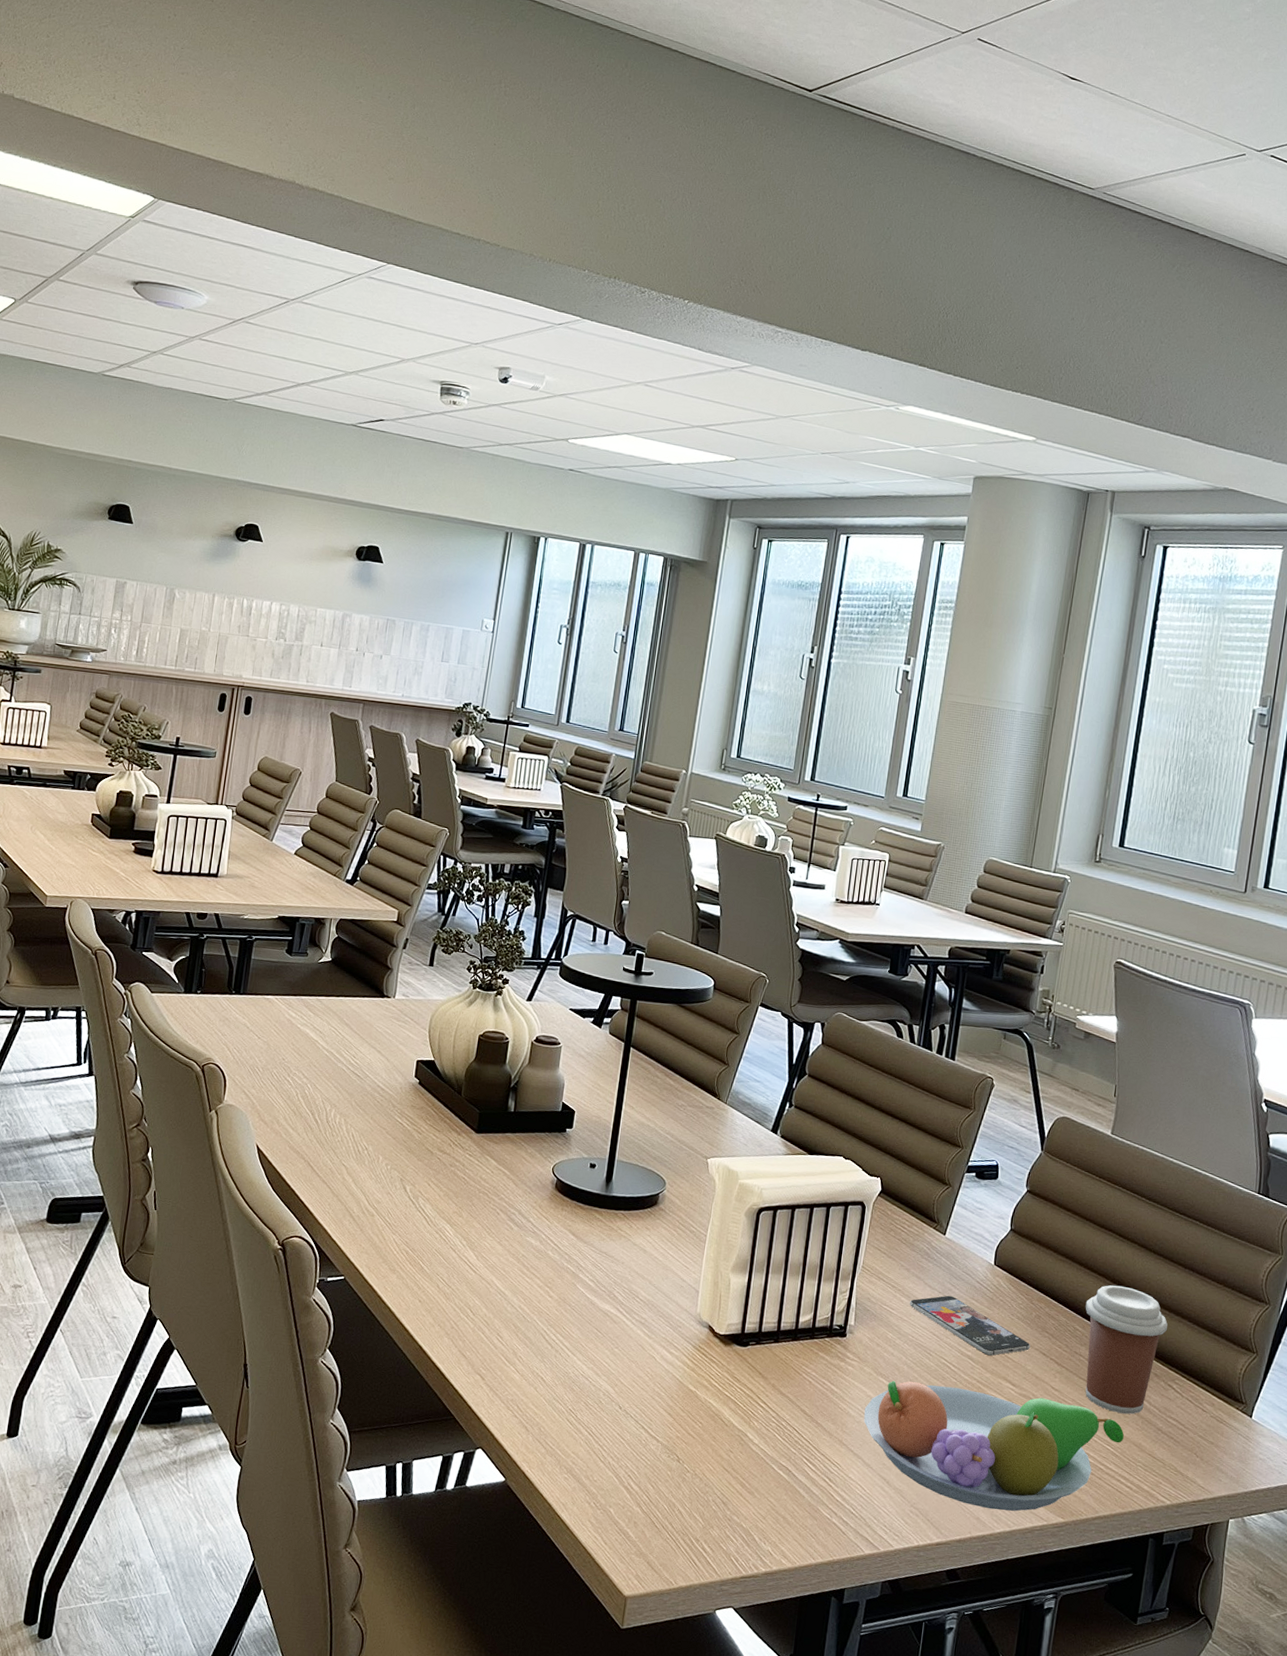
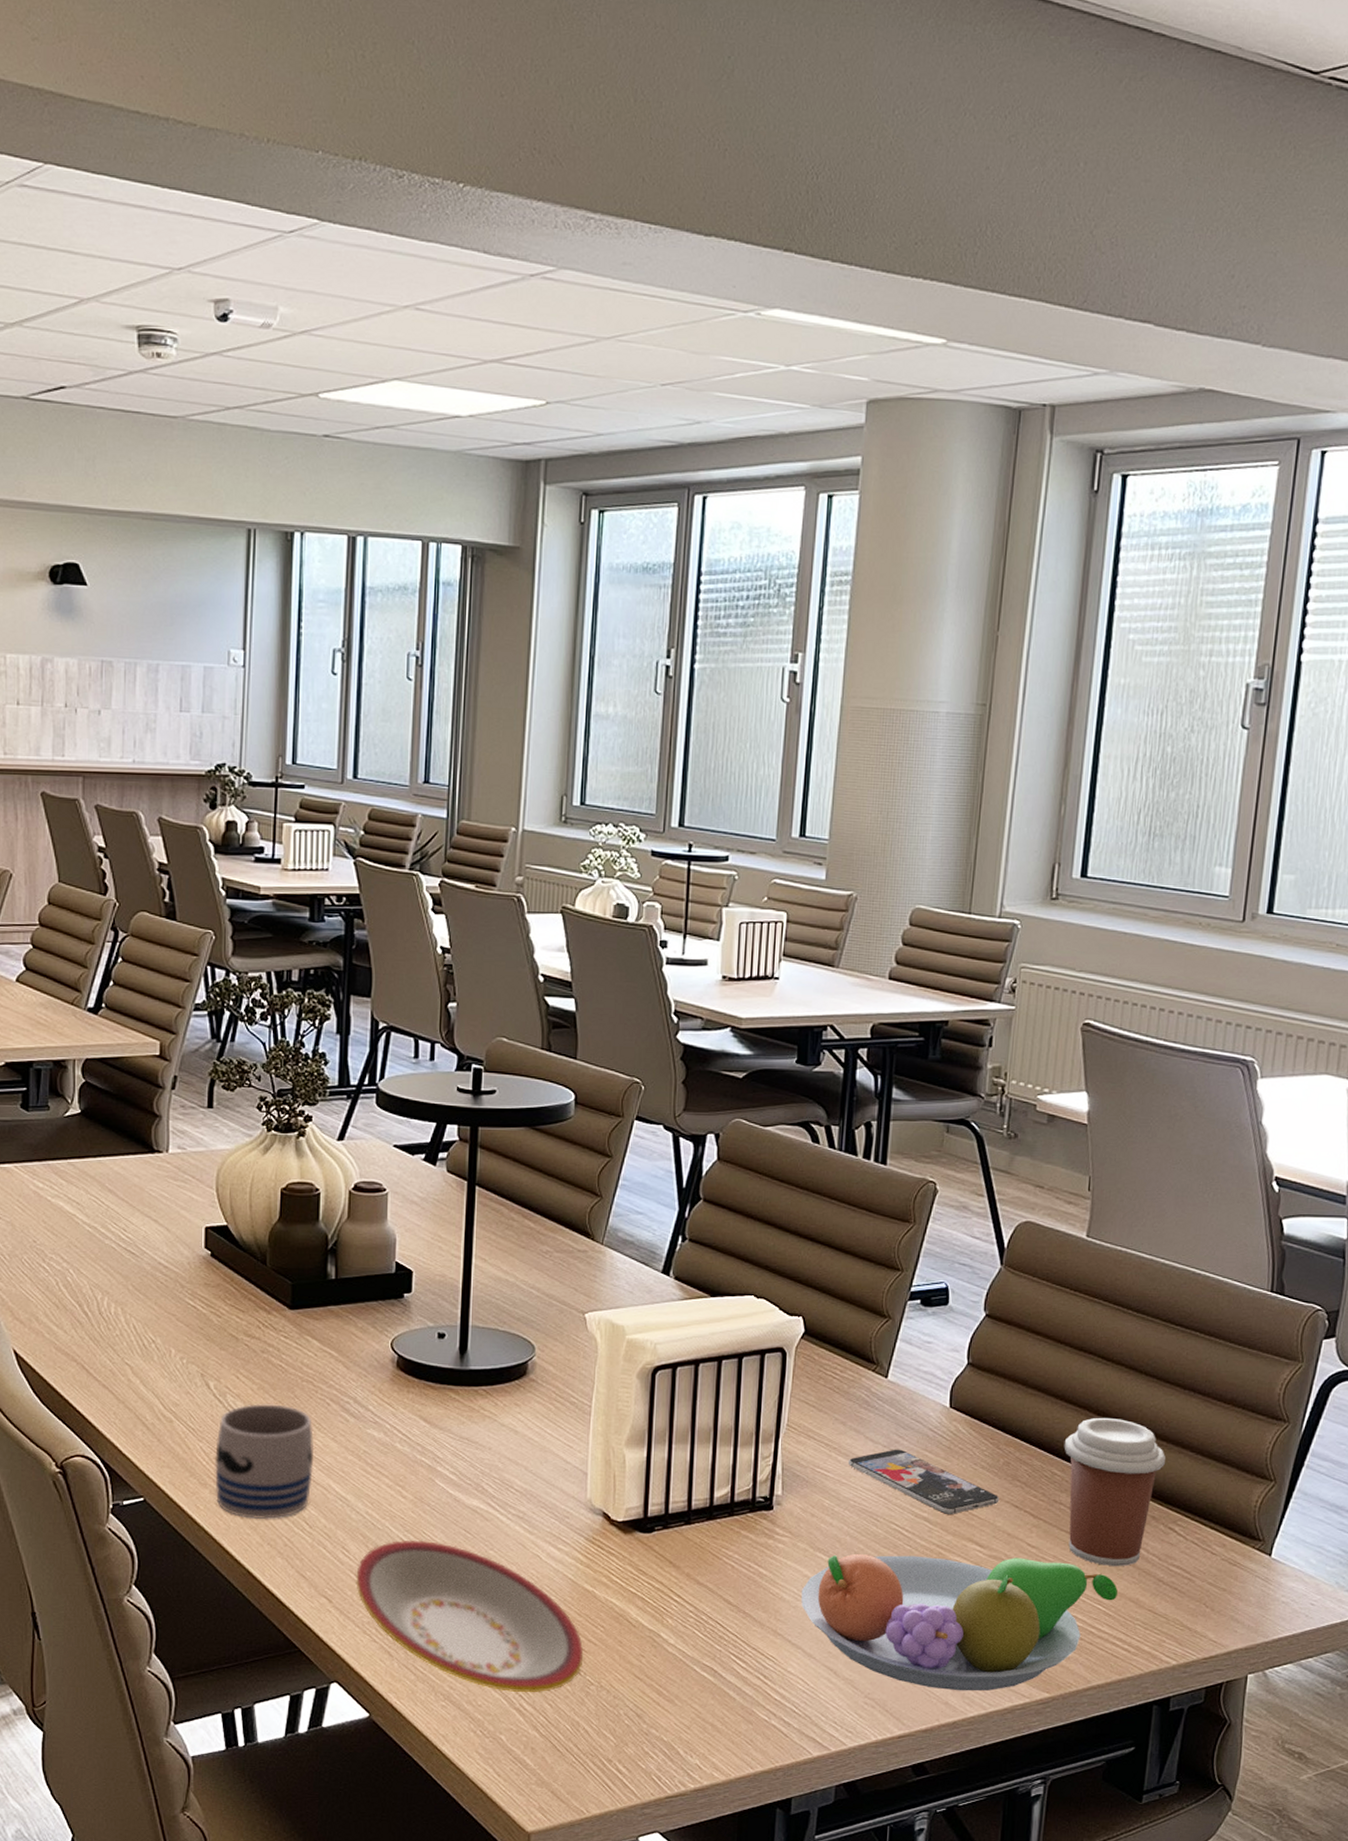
mug: none [401,1207,484,1305] -> present [215,1404,315,1520]
plate: none [505,1333,684,1475] -> present [356,1541,584,1693]

